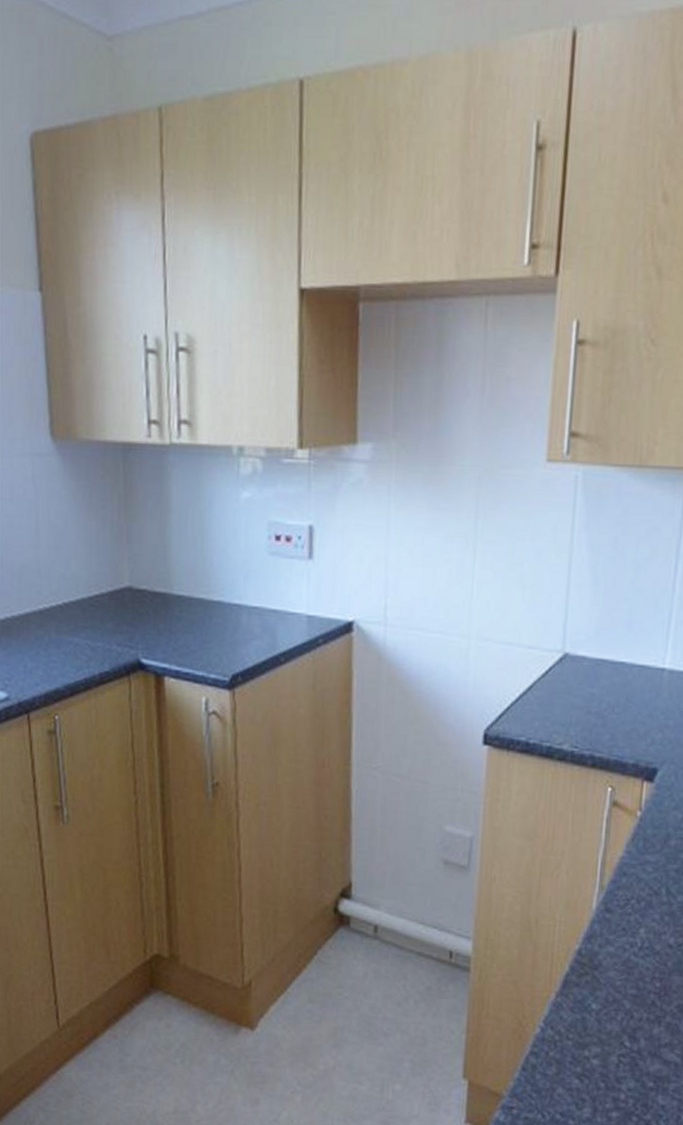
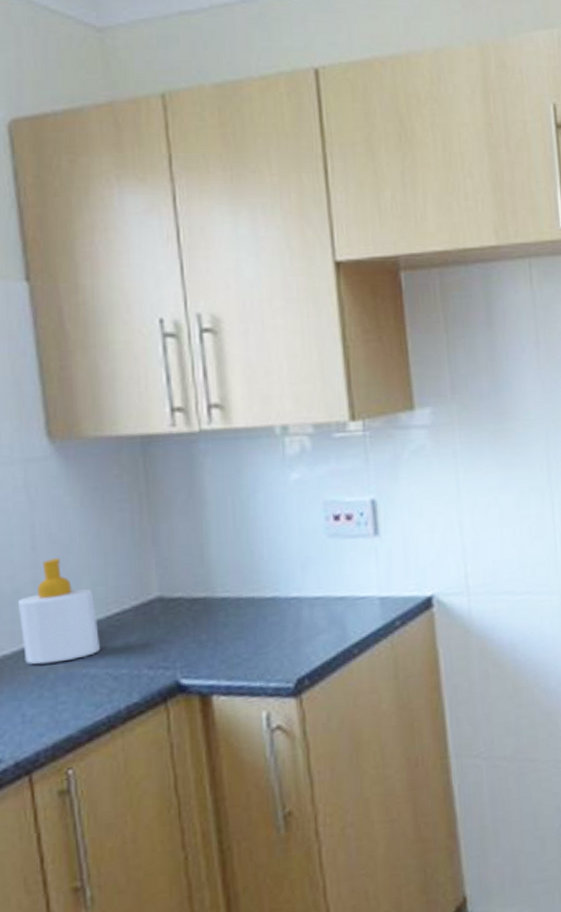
soap bottle: none [25,541,82,629] -> present [18,557,100,665]

